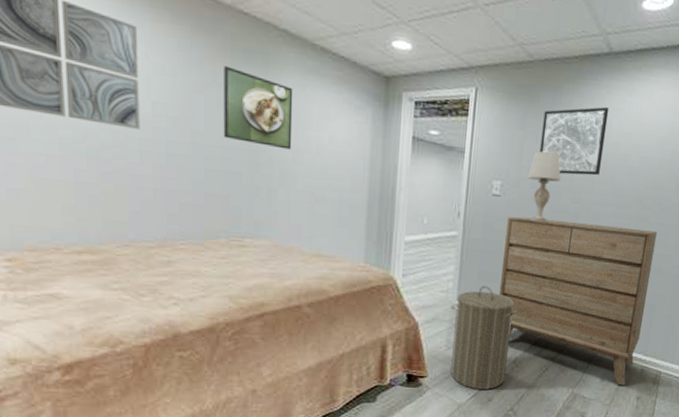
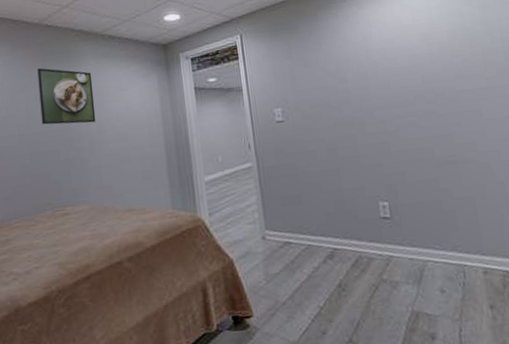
laundry hamper: present [450,286,517,390] -> none [265,210,335,323]
dresser: present [499,216,658,386] -> none [295,122,472,295]
table lamp: present [527,151,561,222] -> none [304,71,337,138]
wall art: present [539,107,610,176] -> none [305,21,374,89]

